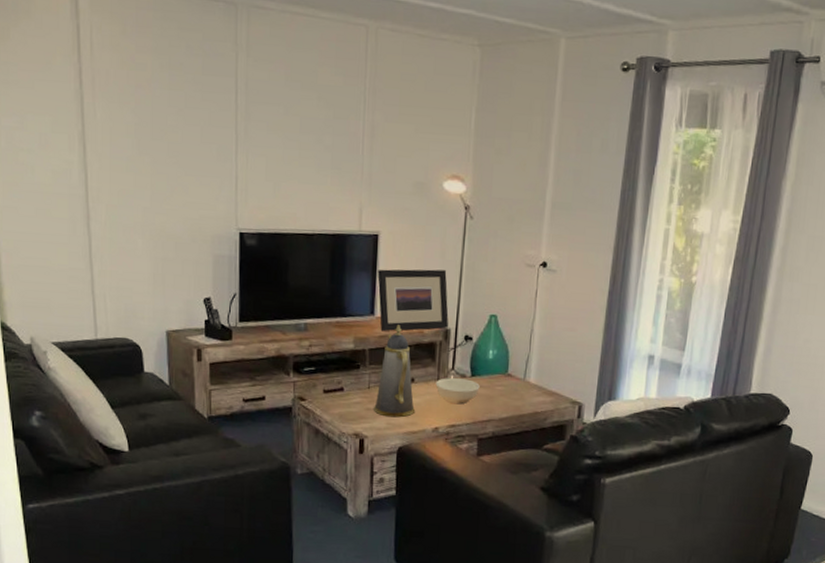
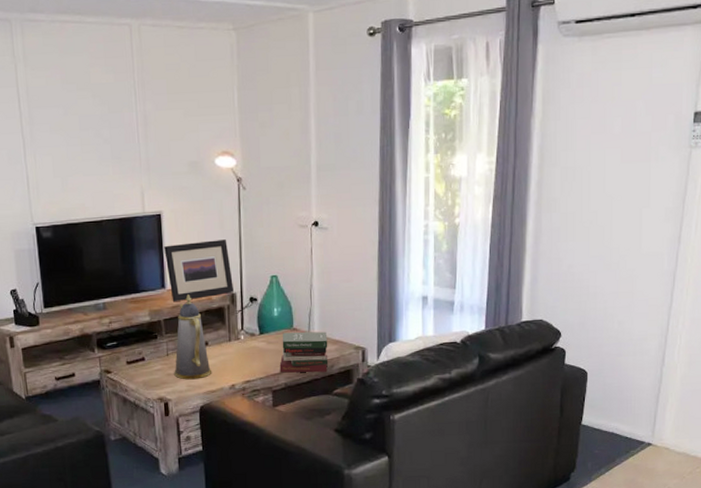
bowl: present [435,378,480,405] -> none [228,337,269,362]
books: none [488,377,544,425] -> present [279,331,329,373]

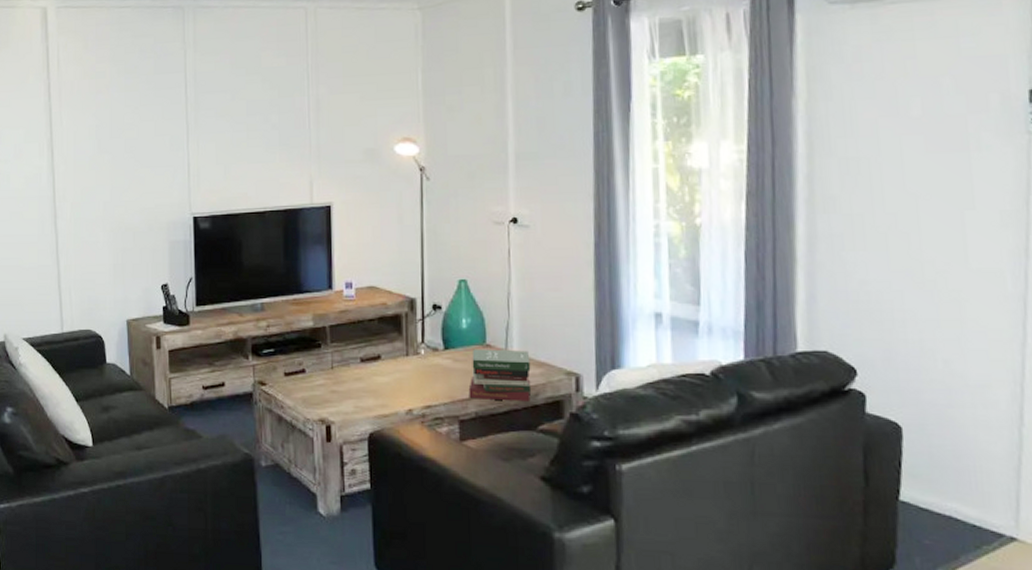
picture frame: present [164,240,235,302] -> none [333,236,414,306]
coffee pot: present [174,294,211,380] -> none [339,298,384,400]

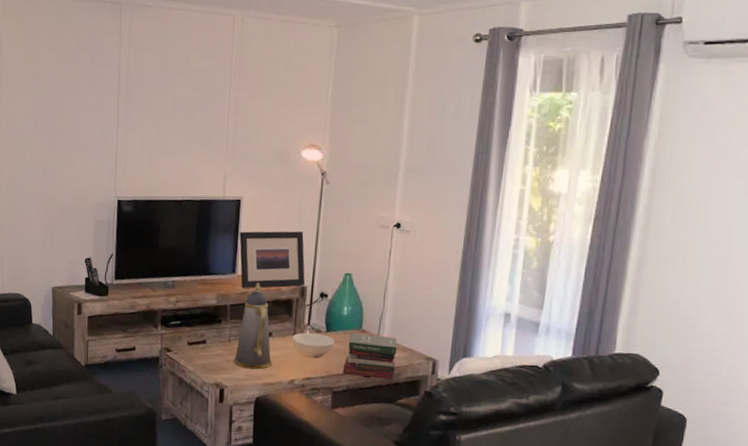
picture frame: none [333,236,414,306] -> present [239,231,306,289]
coffee pot: none [339,298,384,400] -> present [234,282,272,370]
bowl: none [405,352,455,382] -> present [292,332,335,358]

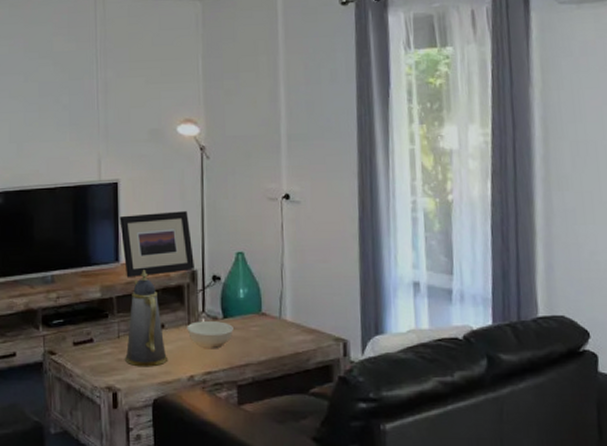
books: present [342,332,398,380] -> none [246,317,303,367]

